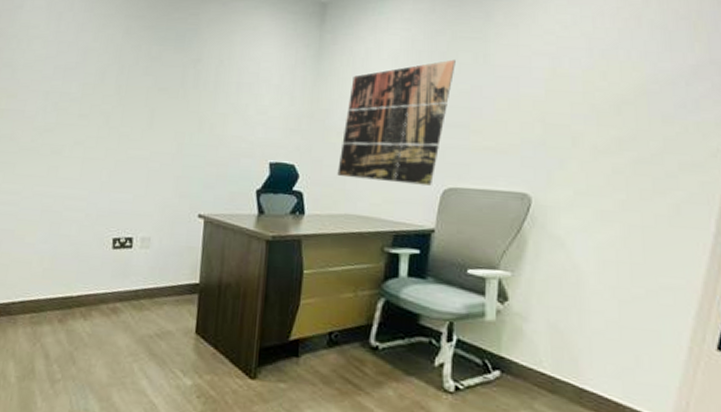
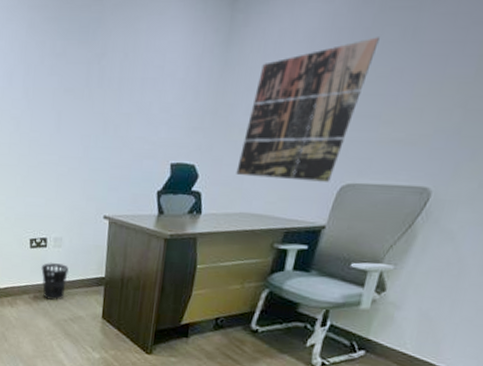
wastebasket: none [124,266,157,311] -> present [41,263,69,300]

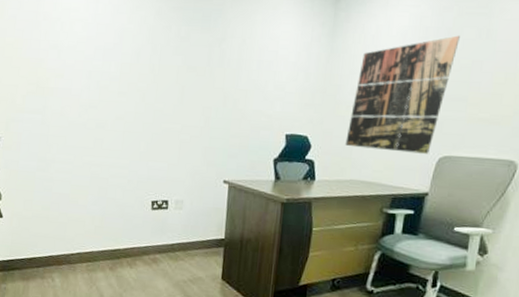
wastebasket: present [41,263,69,300] -> none [162,224,189,261]

